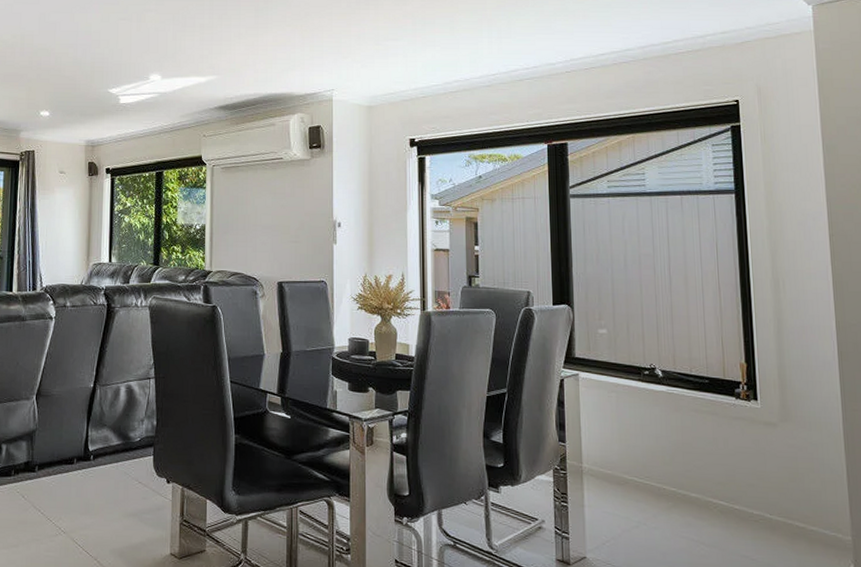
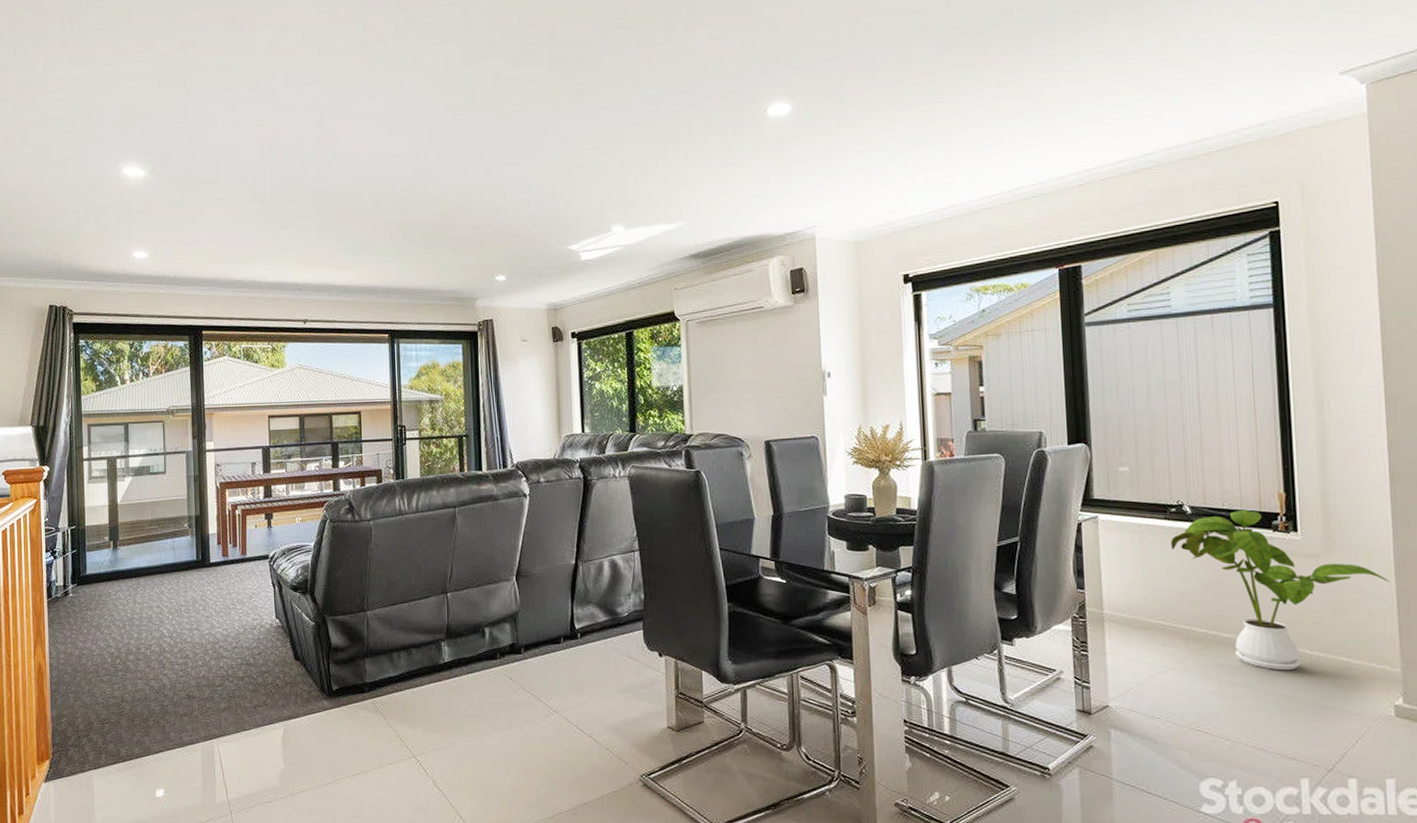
house plant: none [644,376,841,533] -> present [1170,509,1391,671]

